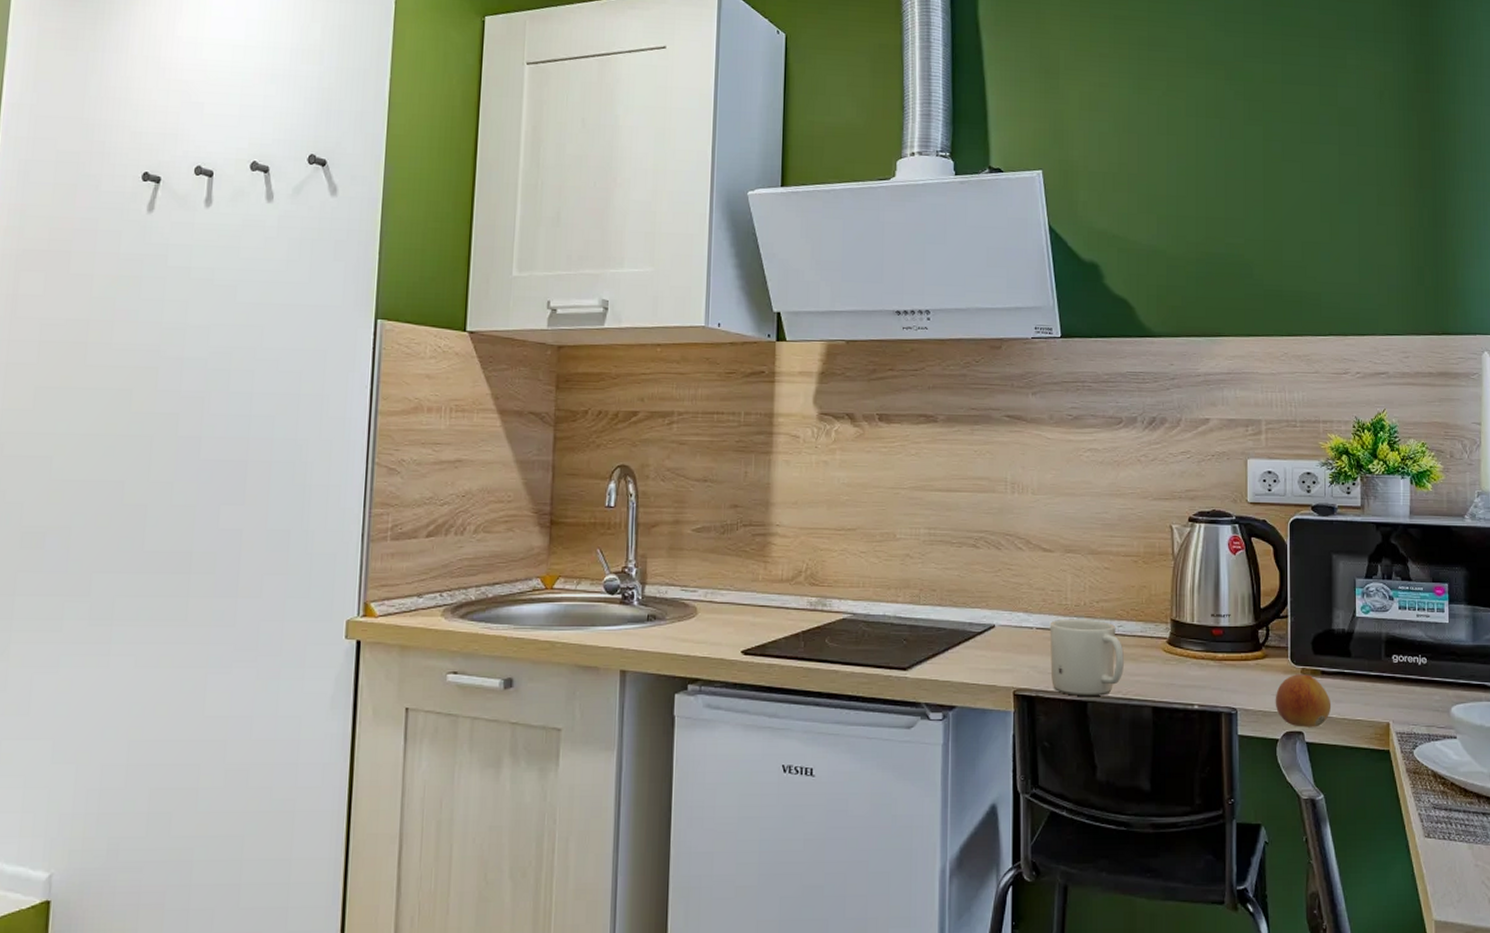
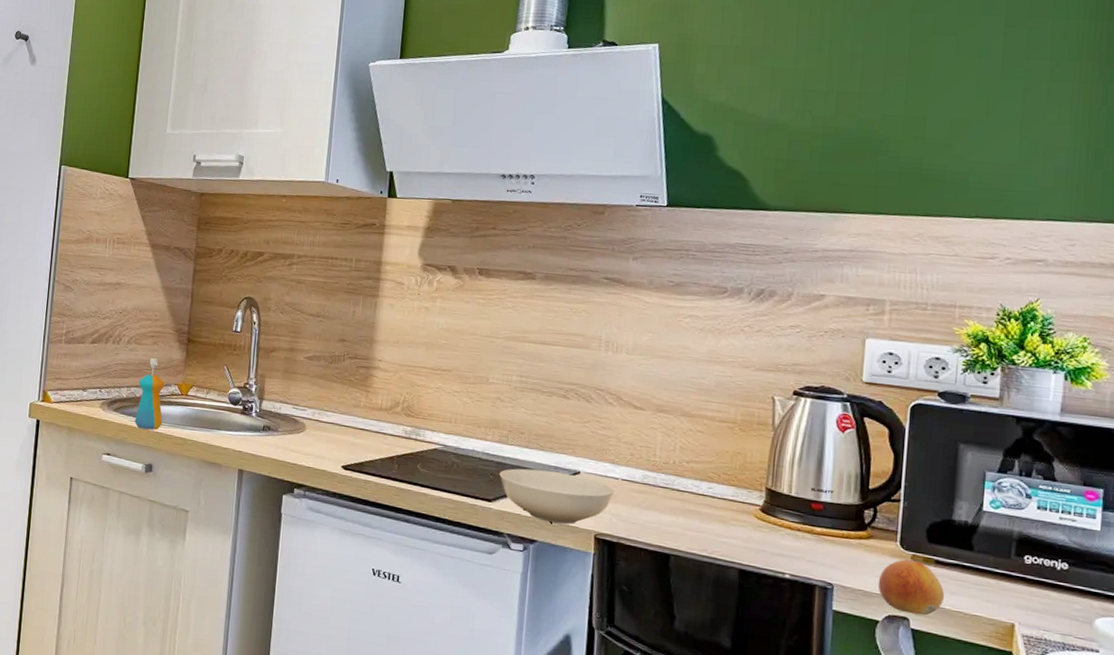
soap dispenser: none [487,548,525,636] -> present [134,358,165,431]
bowl: none [913,629,1030,685] -> present [499,468,615,525]
mug: present [1049,619,1125,697] -> none [633,474,713,552]

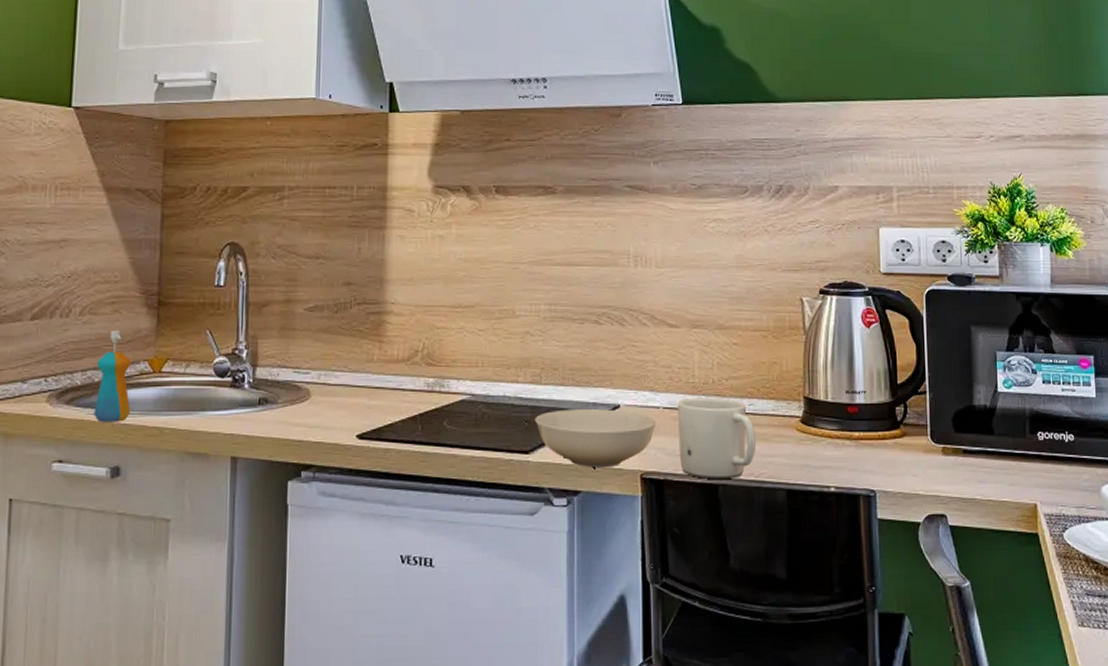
mug: none [633,474,713,552] -> present [677,397,757,480]
fruit: present [877,559,945,616] -> none [915,453,975,510]

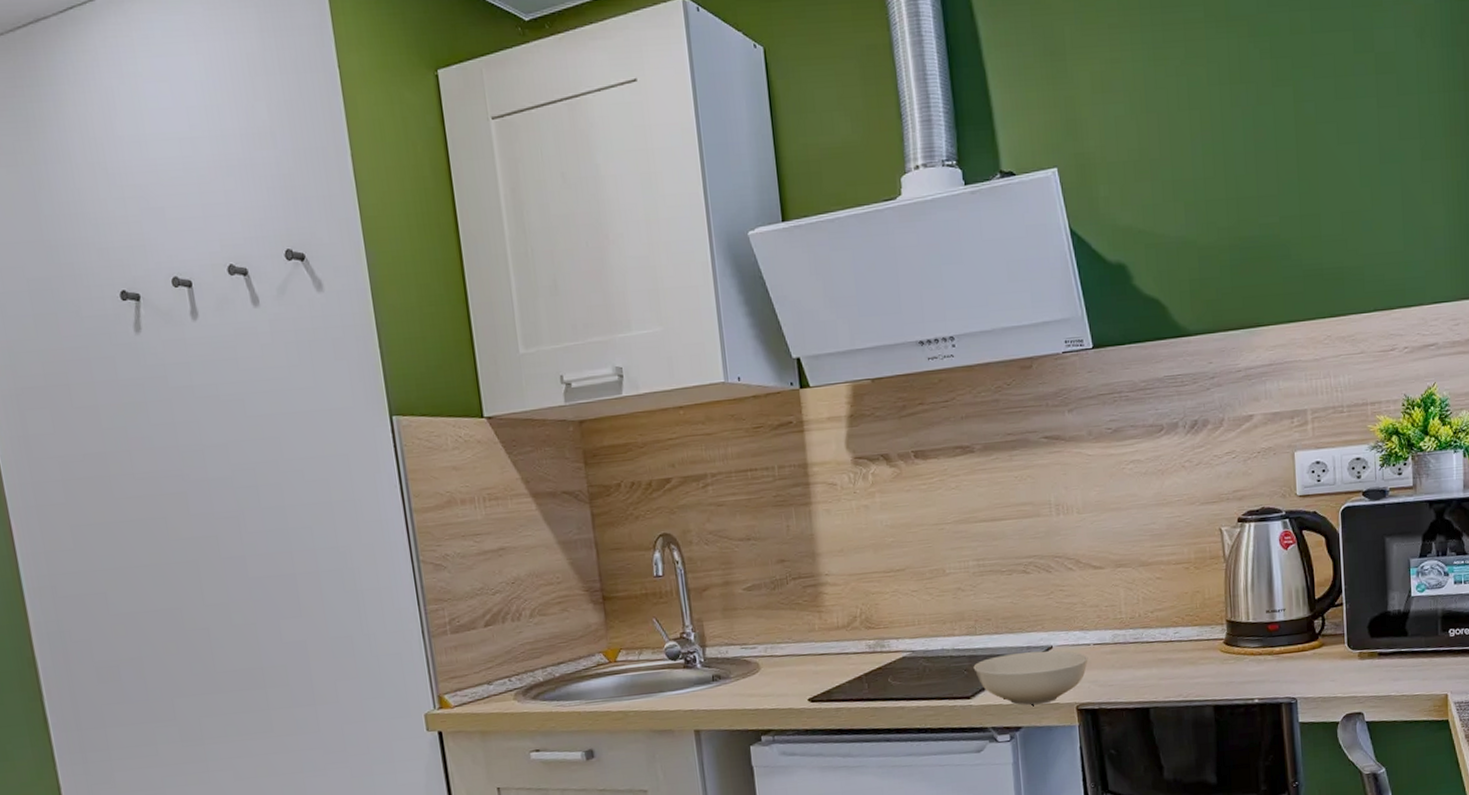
soap dispenser: present [94,330,132,422] -> none [555,628,595,713]
mug: present [677,397,757,480] -> none [1106,630,1183,704]

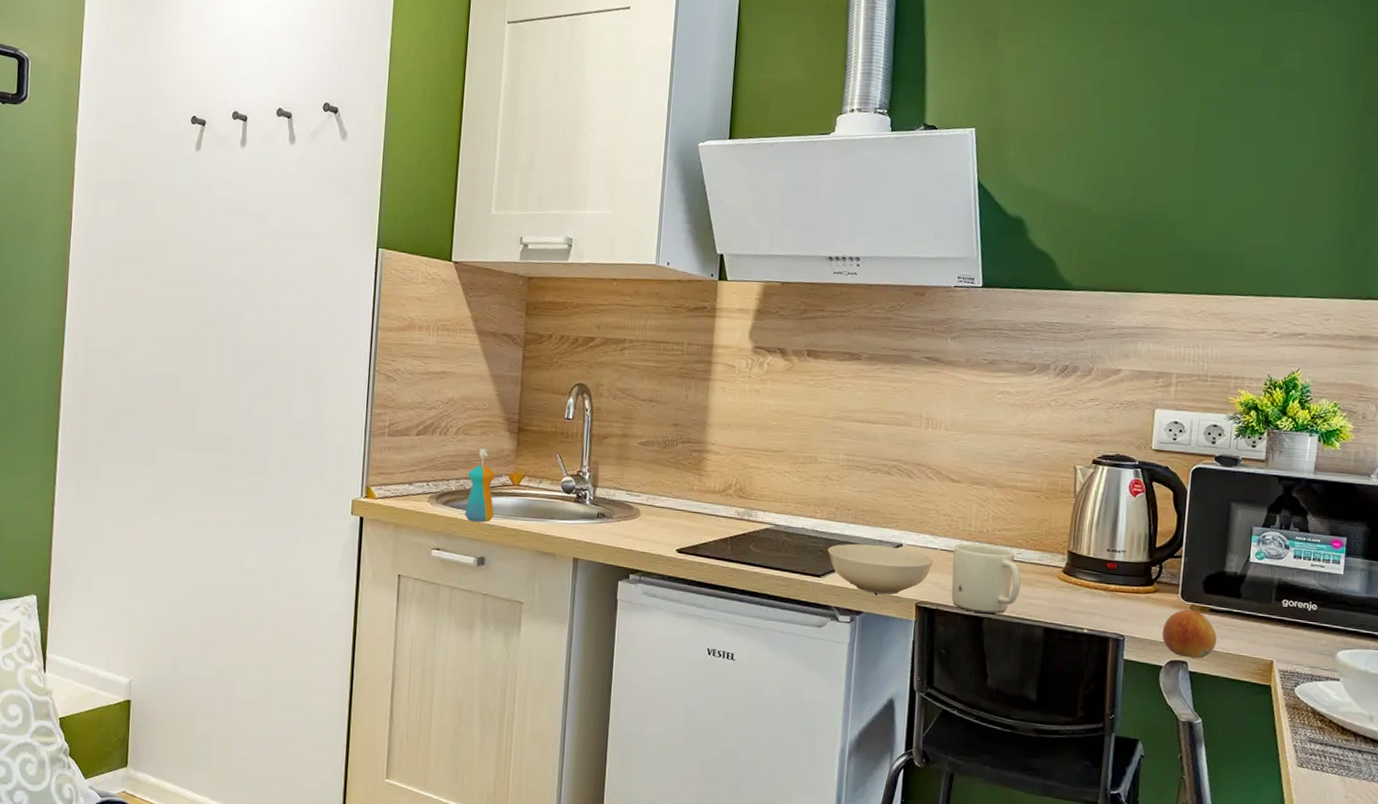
soap dispenser: none [555,628,595,713] -> present [465,449,496,523]
mug: none [1106,630,1183,704] -> present [951,543,1022,614]
fruit: none [1333,657,1390,709] -> present [1162,609,1217,659]

